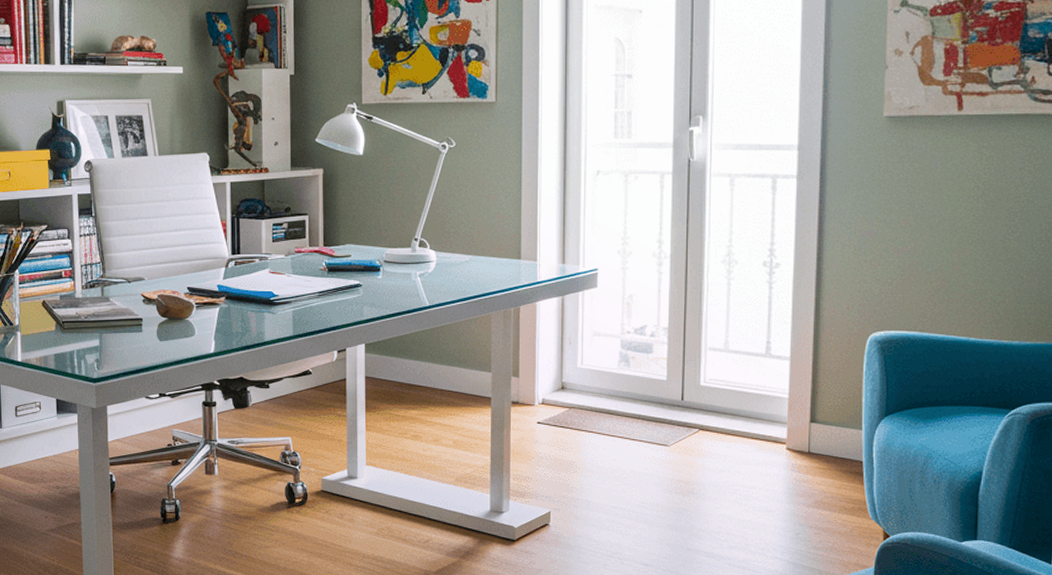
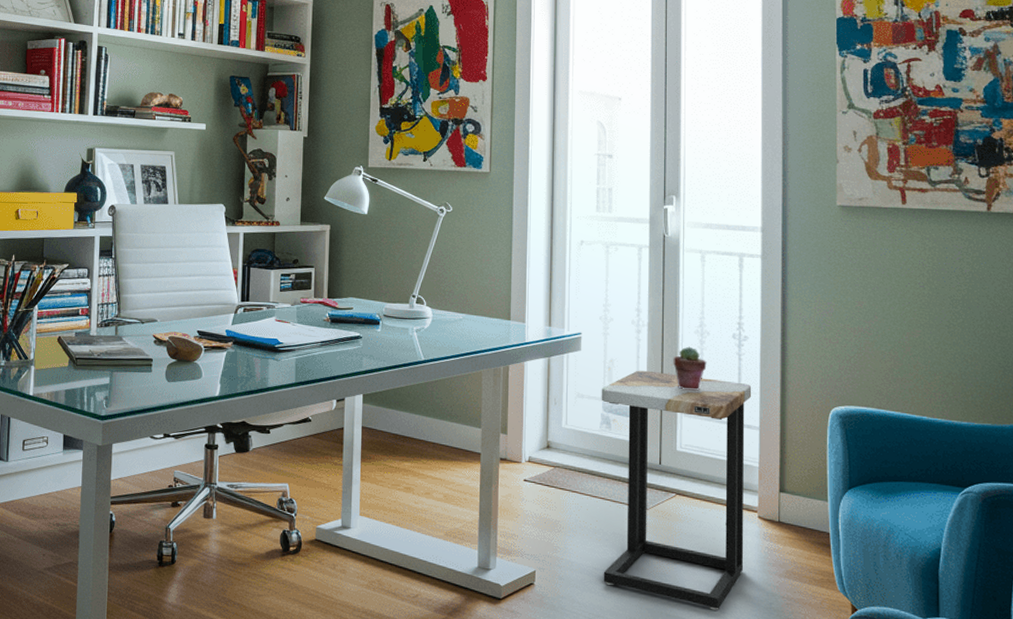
side table: none [619,304,783,543] -> present [601,370,752,610]
potted succulent: none [697,277,734,323] -> present [673,346,707,391]

